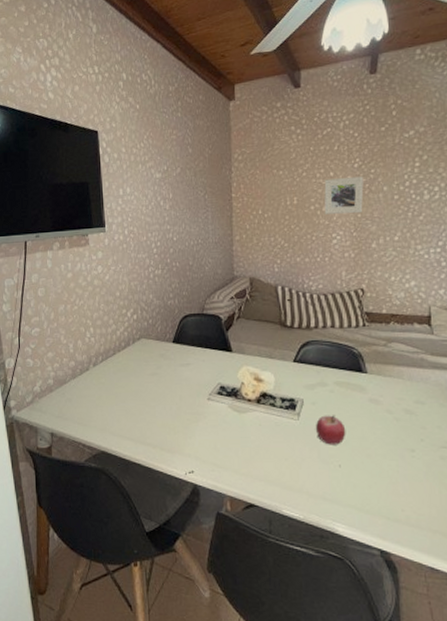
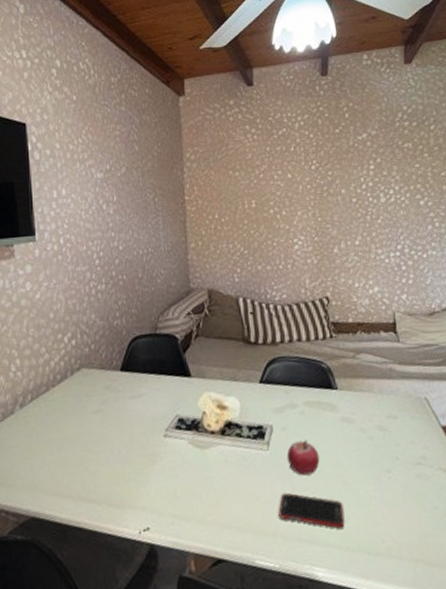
cell phone: none [305,457,367,494] -> present [278,492,345,529]
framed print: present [324,177,364,214] -> none [282,179,323,218]

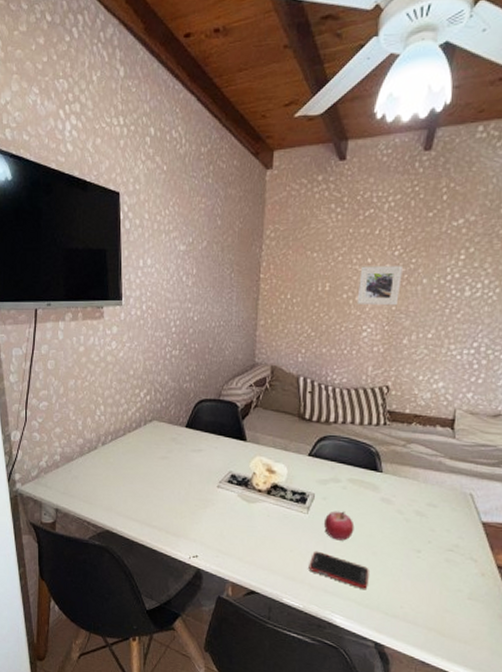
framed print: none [282,179,323,218] -> present [356,266,402,306]

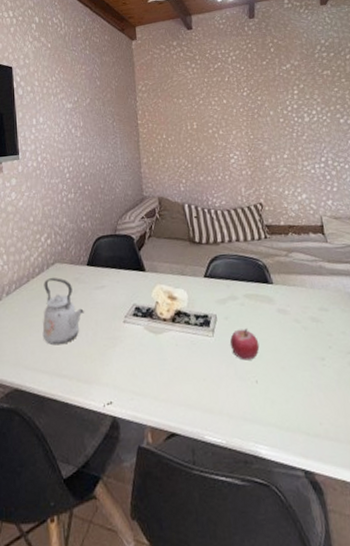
kettle: none [135,434,178,499] -> present [42,277,84,345]
cell phone: present [309,551,369,589] -> none [223,375,284,410]
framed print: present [356,266,402,306] -> none [219,103,255,137]

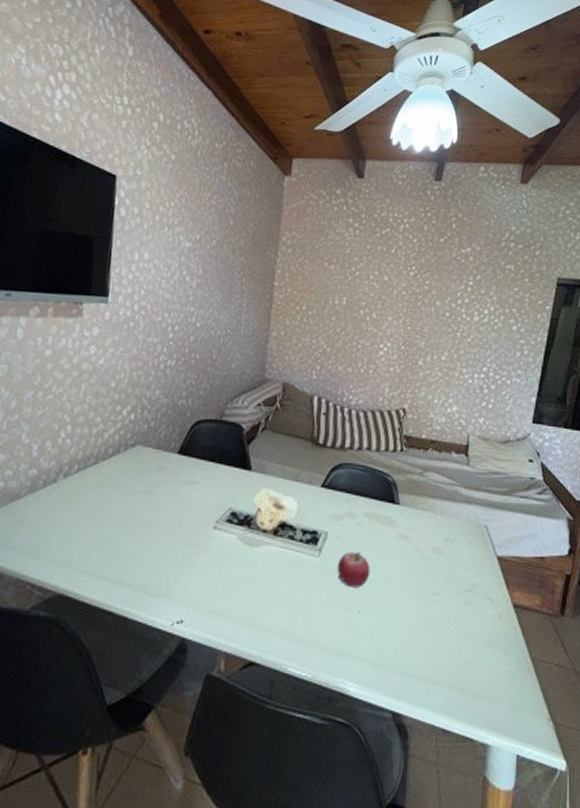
kettle: present [42,277,84,345] -> none [105,462,165,547]

